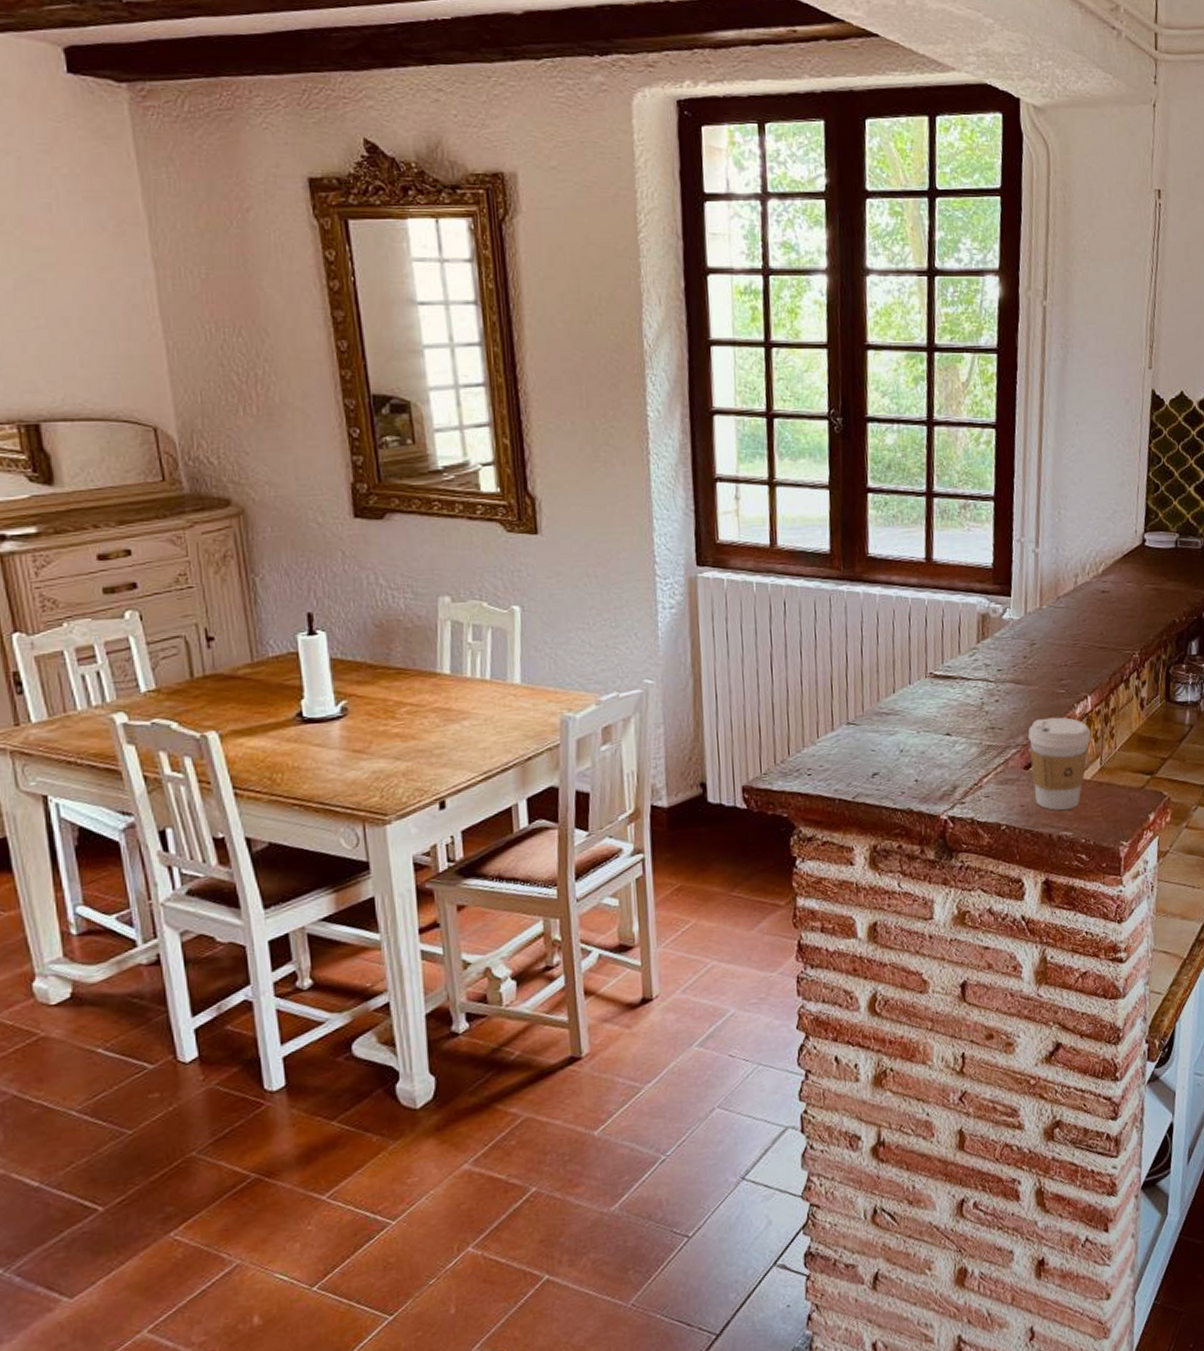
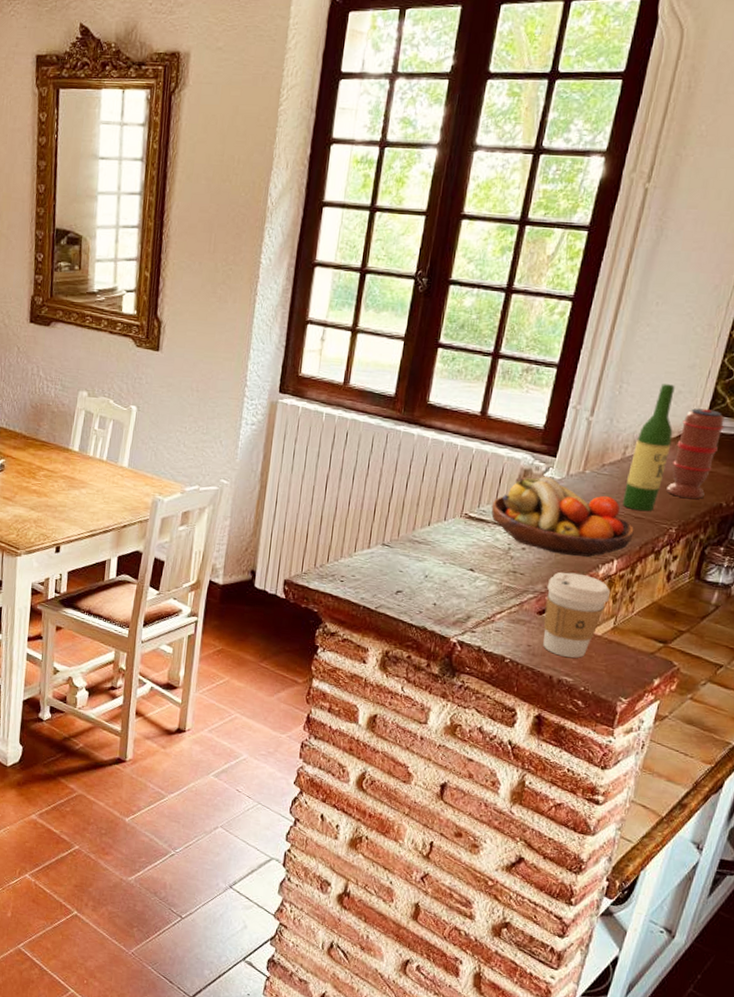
fruit bowl: none [955,618,1101,700] -> present [491,476,634,557]
wine bottle: none [1083,505,1118,641] -> present [622,384,675,512]
spice grinder: none [1122,526,1163,620] -> present [666,408,725,500]

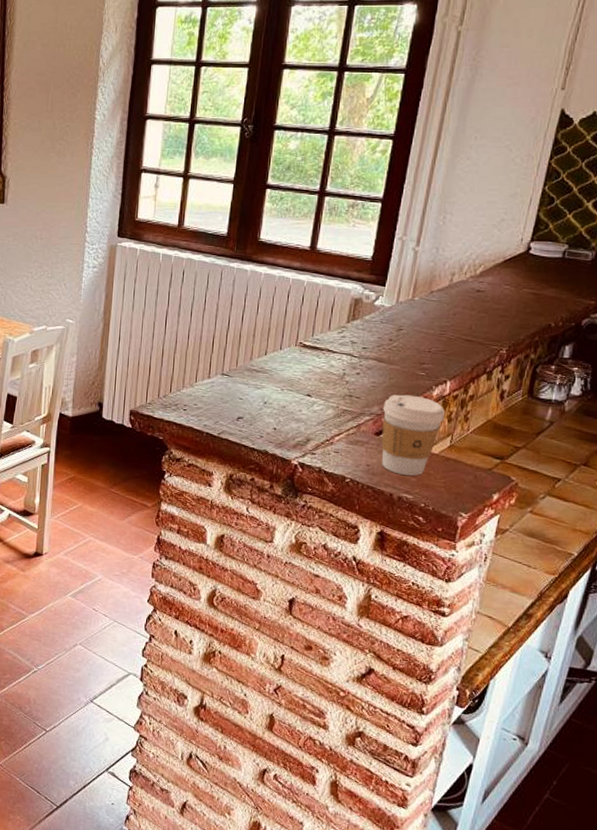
fruit bowl: present [491,476,634,557] -> none [324,304,465,379]
wine bottle: present [622,384,675,512] -> none [452,213,498,334]
spice grinder: present [666,408,725,500] -> none [495,234,549,321]

